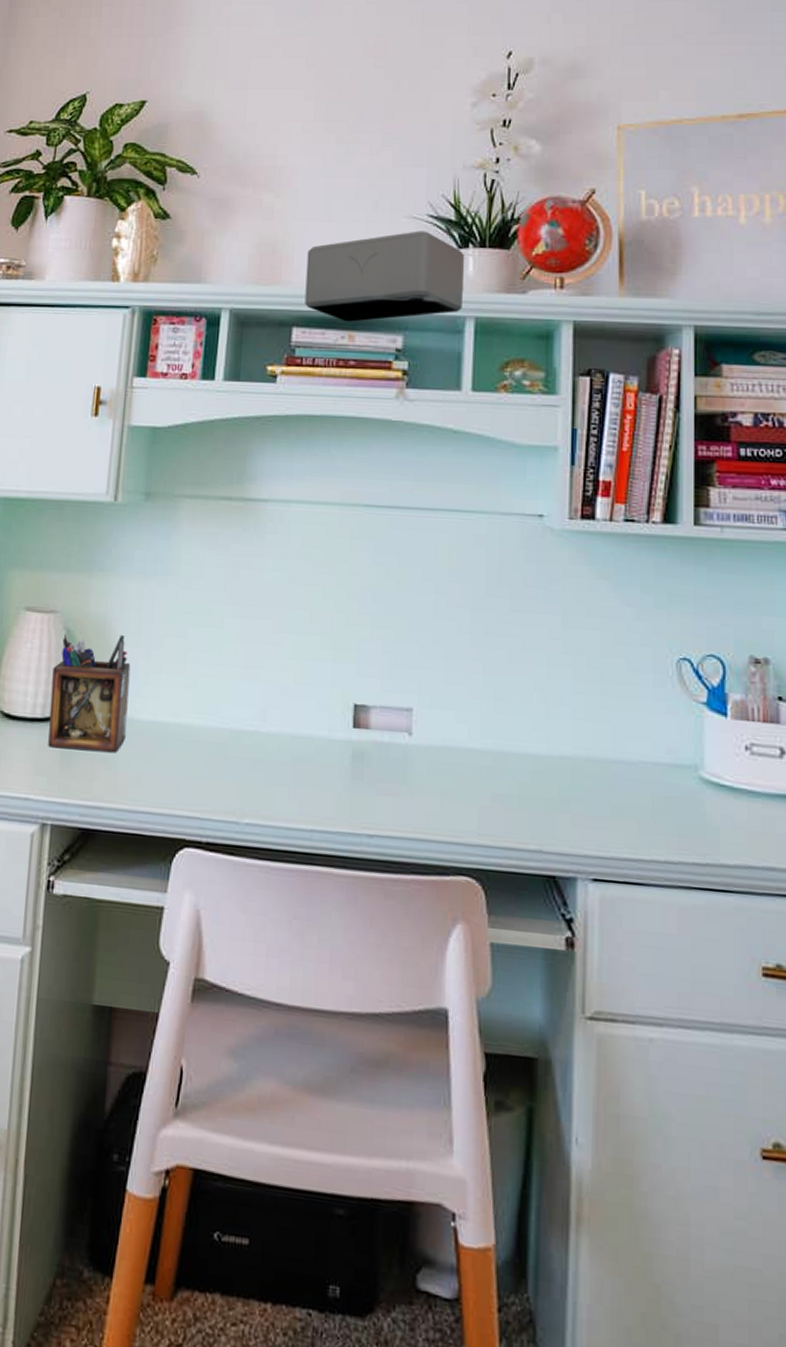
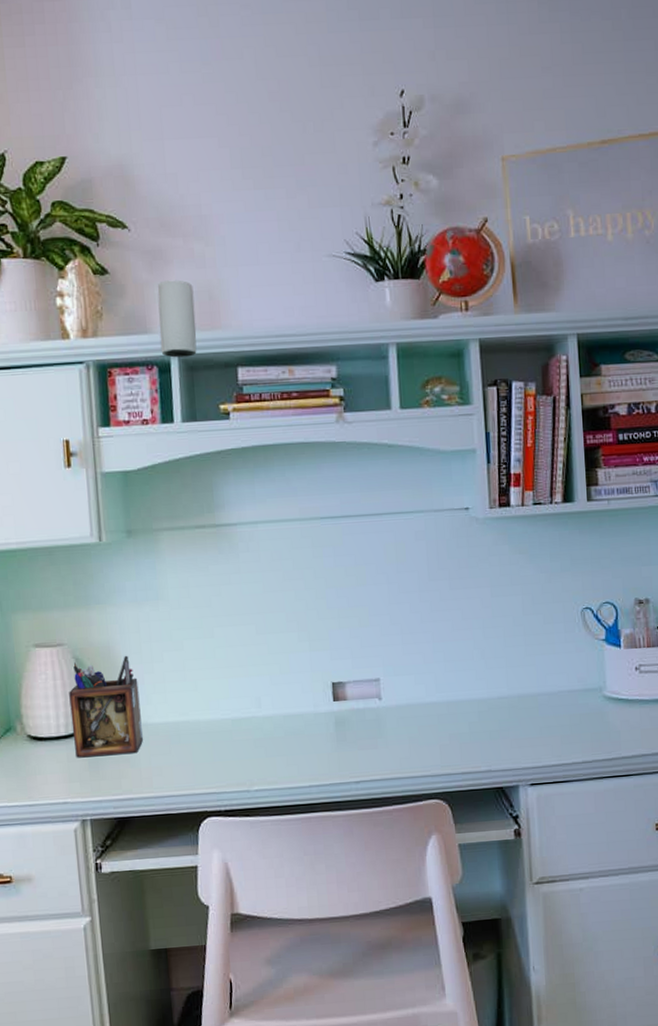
candle: none [212,230,257,311] -> present [157,279,197,358]
decorative box: present [304,231,464,322] -> none [242,267,384,358]

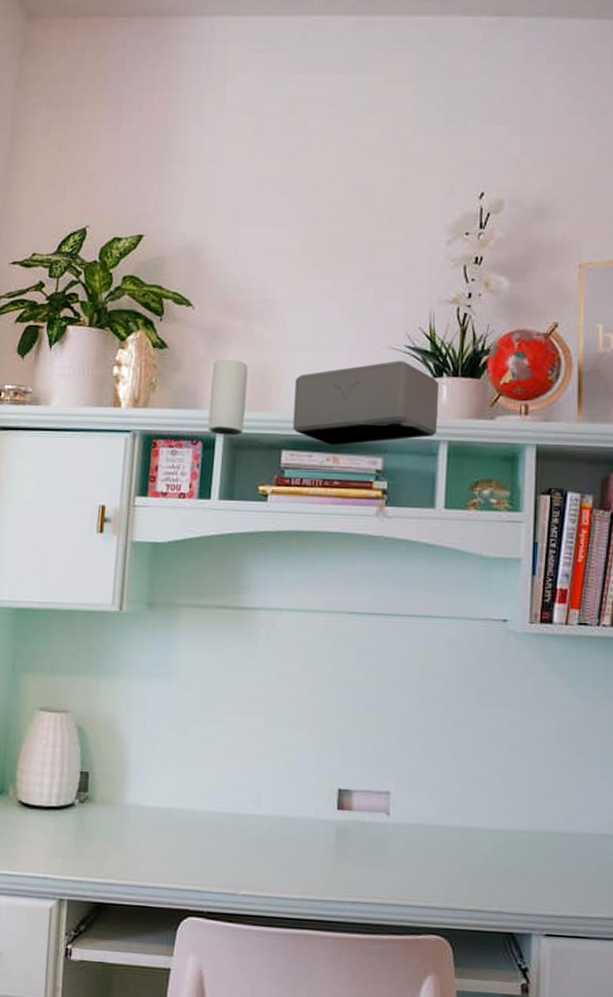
desk organizer: present [69,655,144,758] -> none [63,730,137,835]
decorative box: none [242,267,384,358] -> present [293,361,439,445]

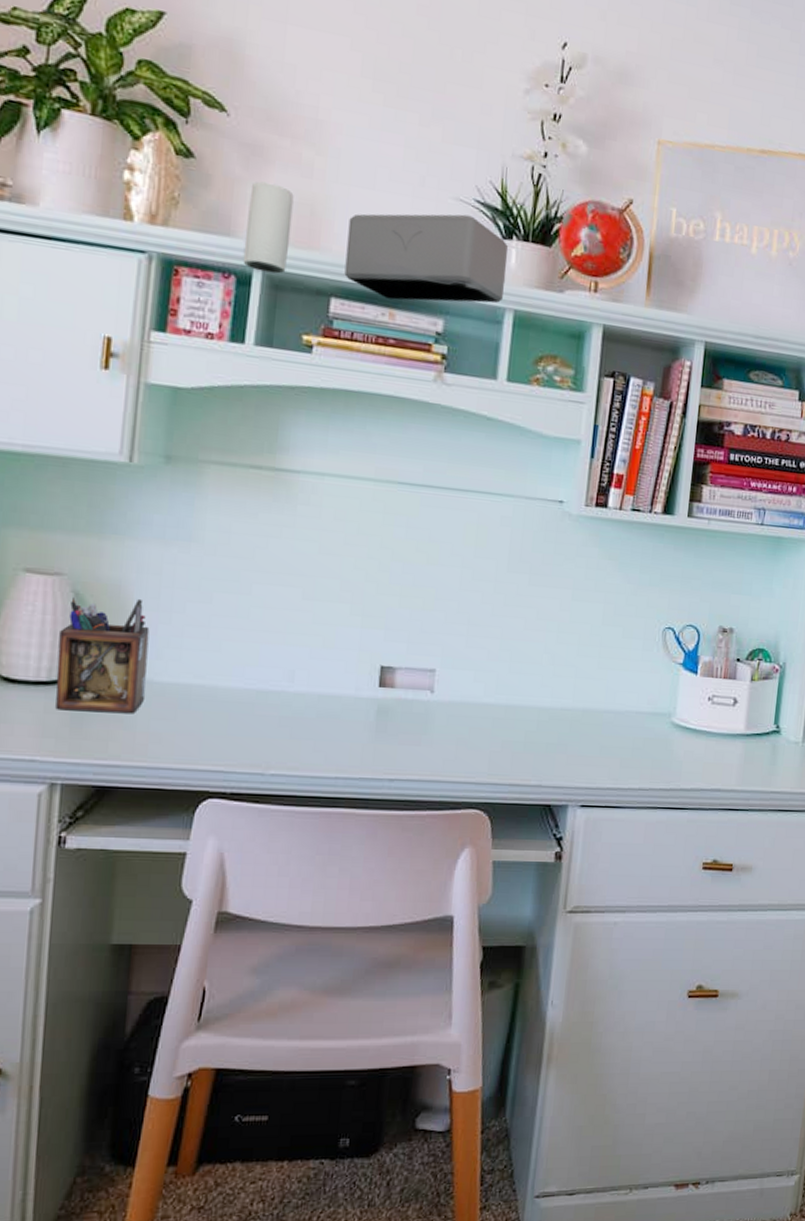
desk organizer: none [63,730,137,835] -> present [56,597,150,713]

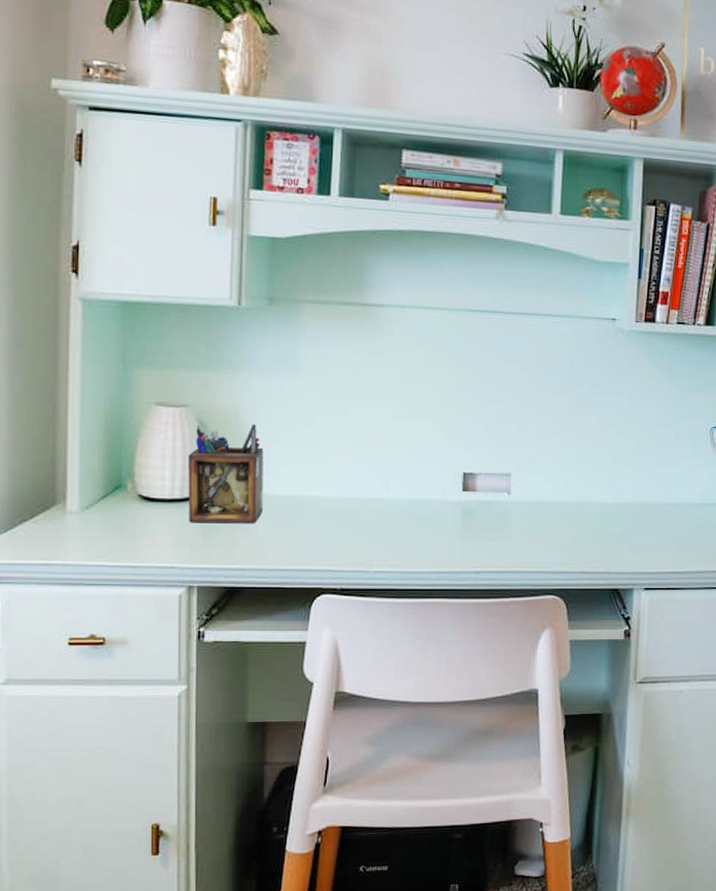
candle: present [243,181,294,274] -> none [325,51,366,132]
decorative box: present [344,213,508,303] -> none [413,67,555,148]

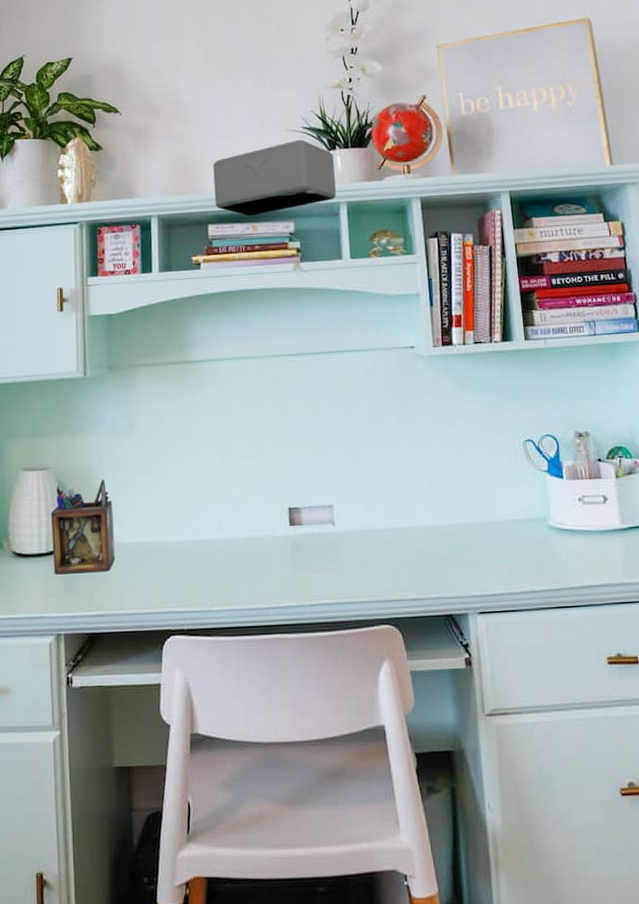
decorative box: none [413,67,555,148] -> present [213,139,336,216]

